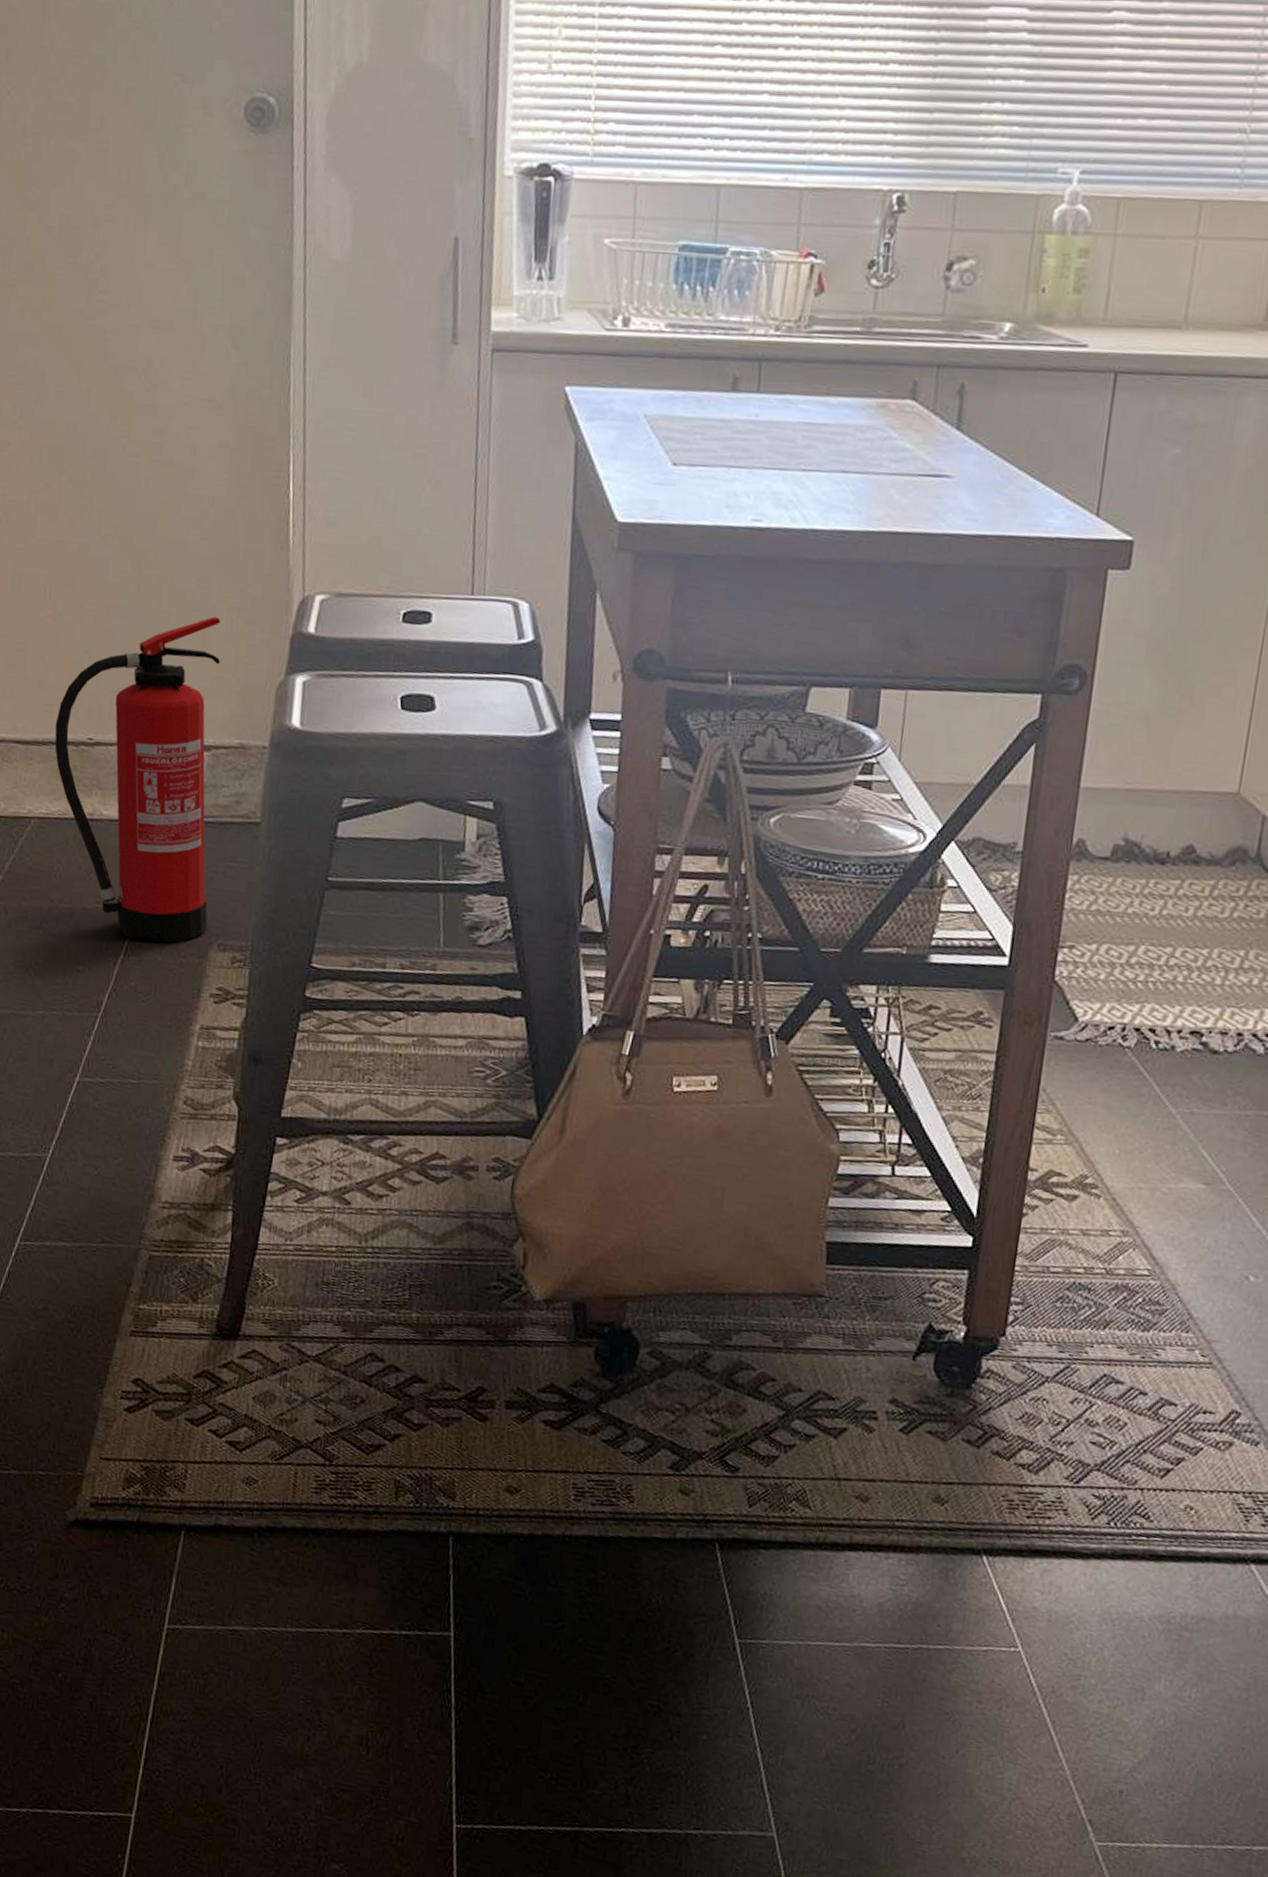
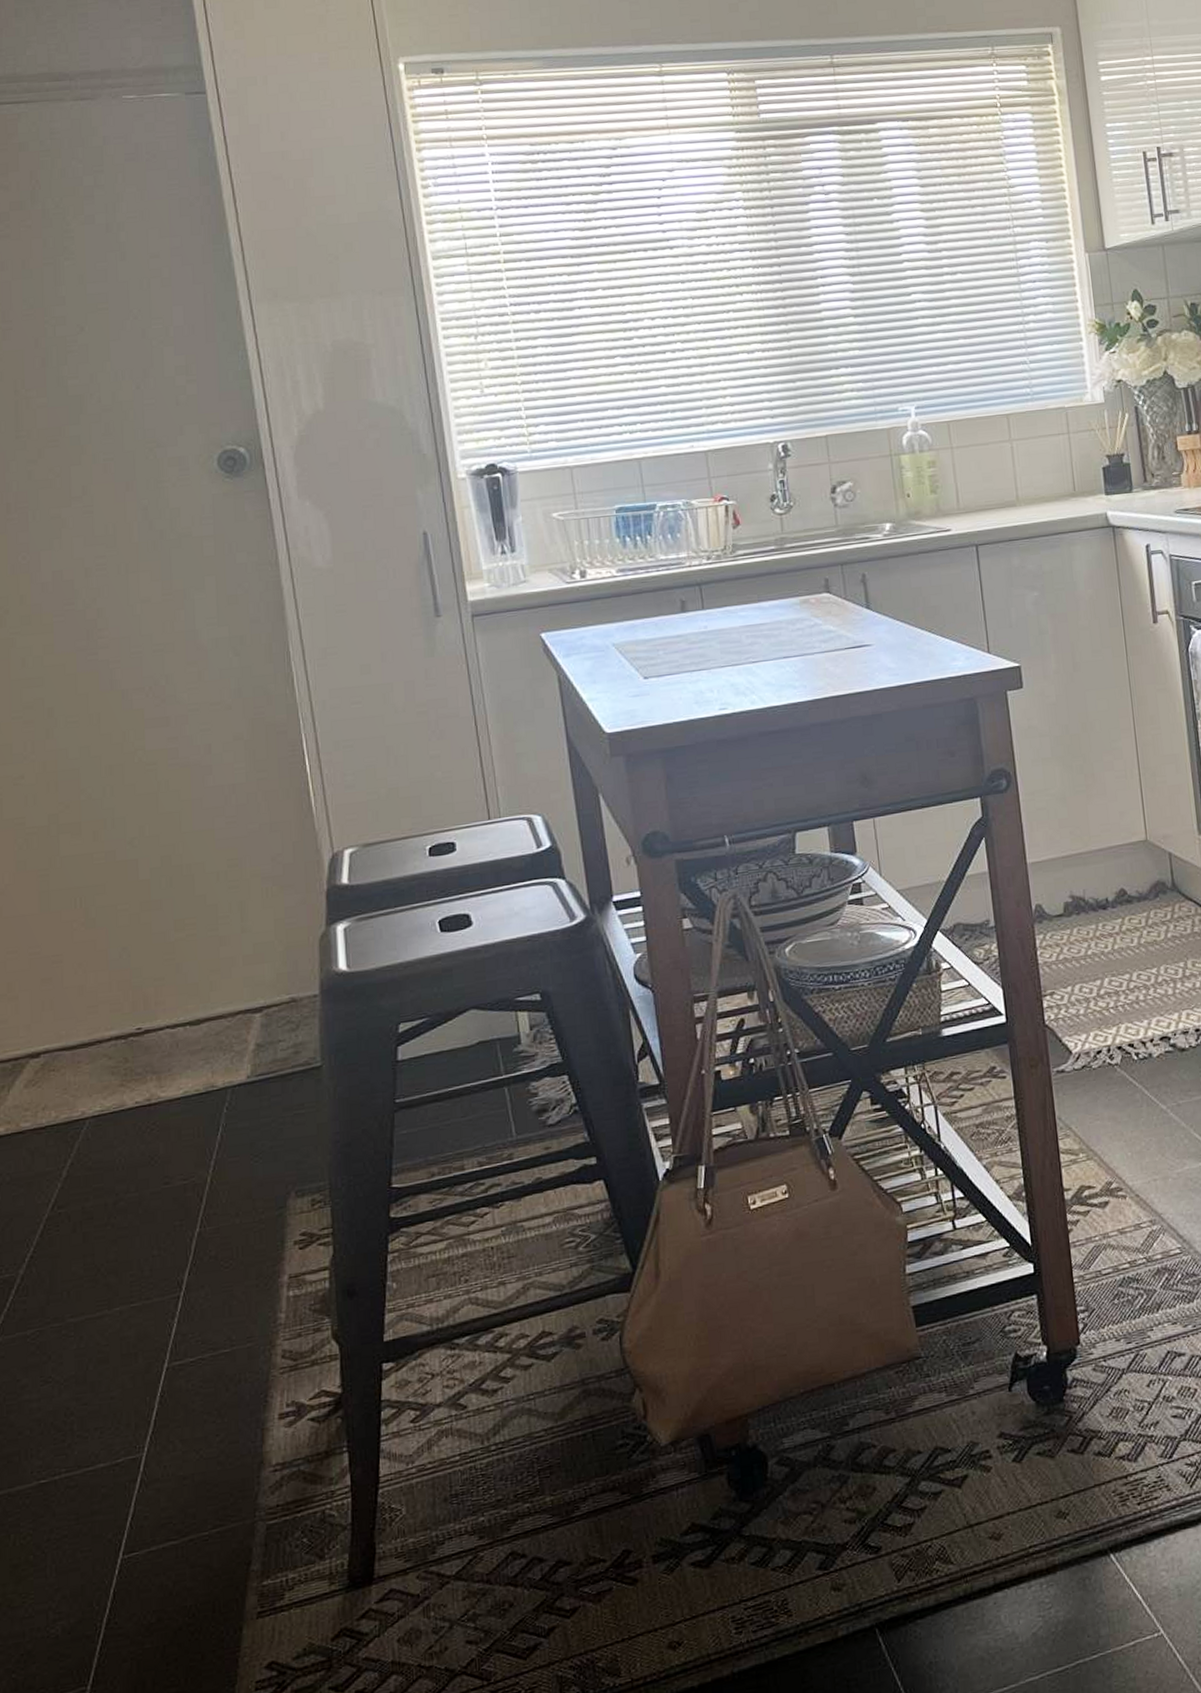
fire extinguisher: present [54,616,221,943] -> none [100,889,283,1210]

